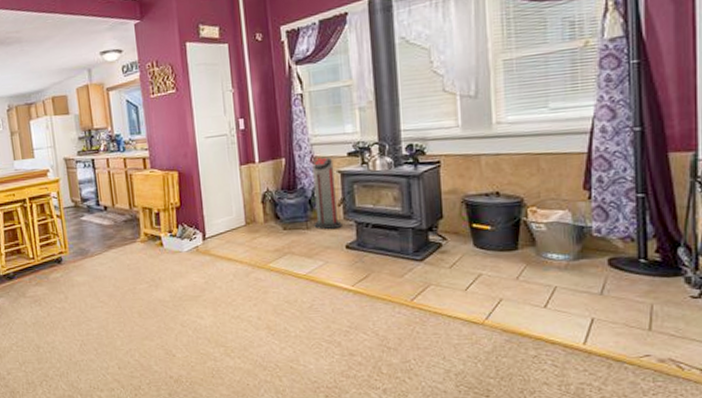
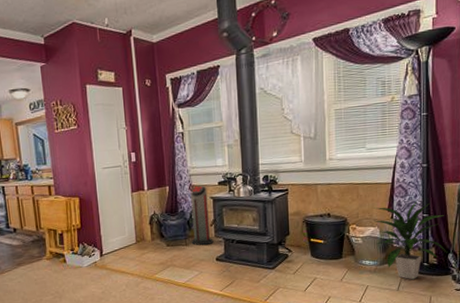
indoor plant: none [562,177,676,281] -> present [374,201,447,280]

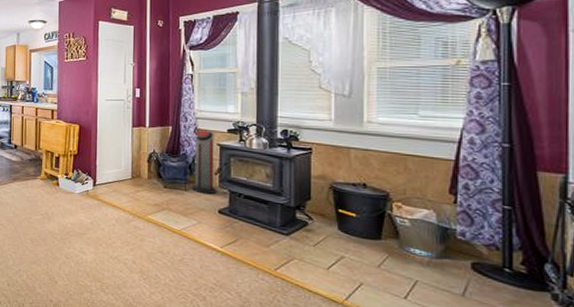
indoor plant: present [374,201,447,280] -> none [428,186,543,287]

